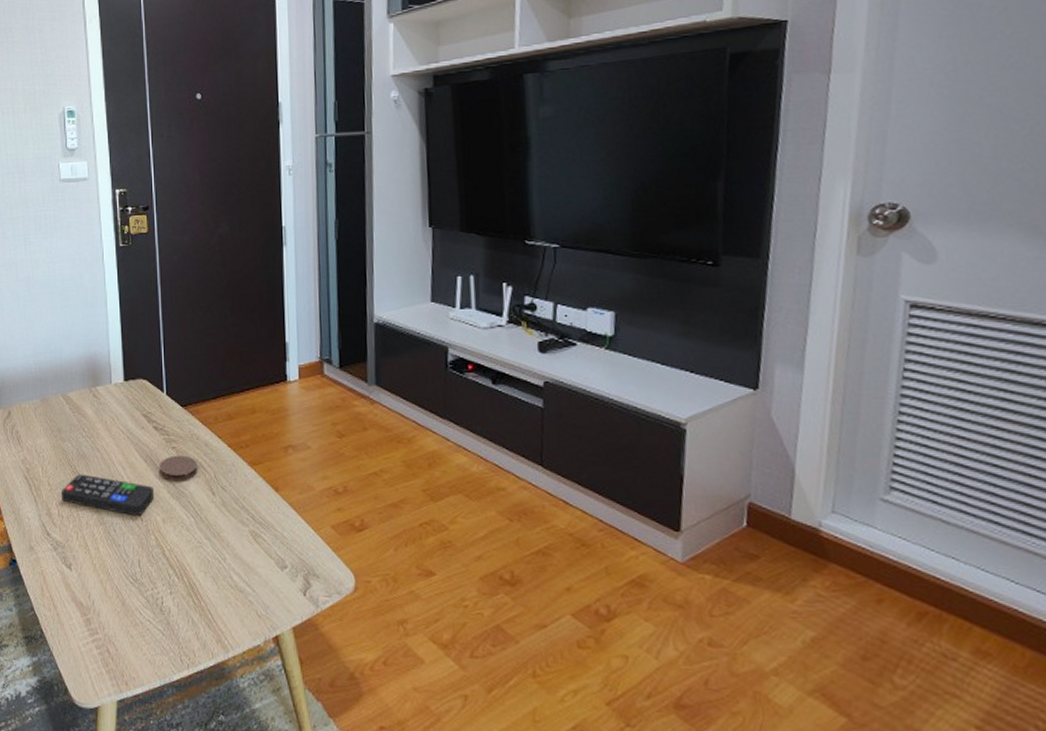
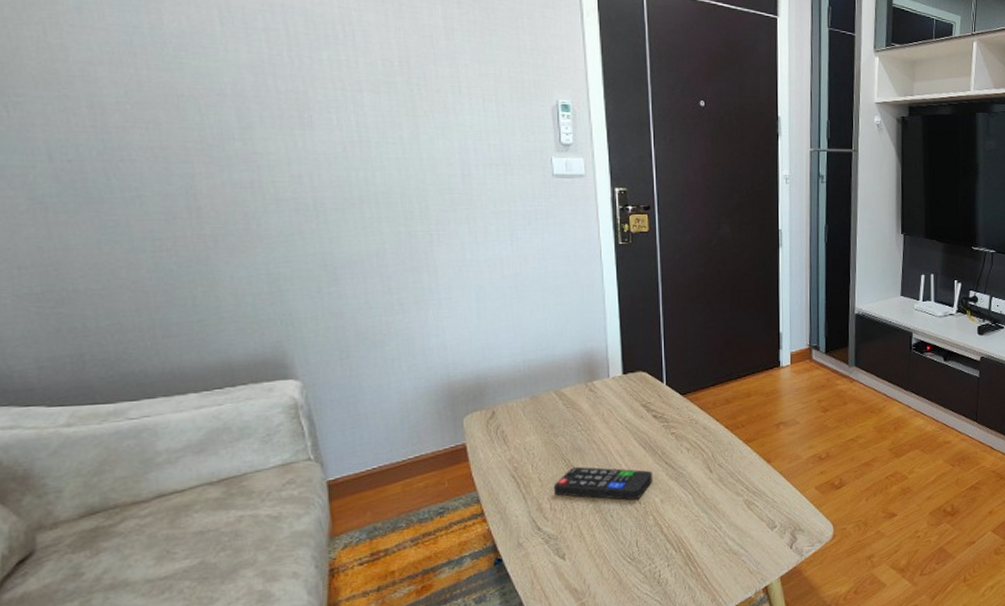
coaster: present [160,455,197,481] -> none [659,439,696,464]

